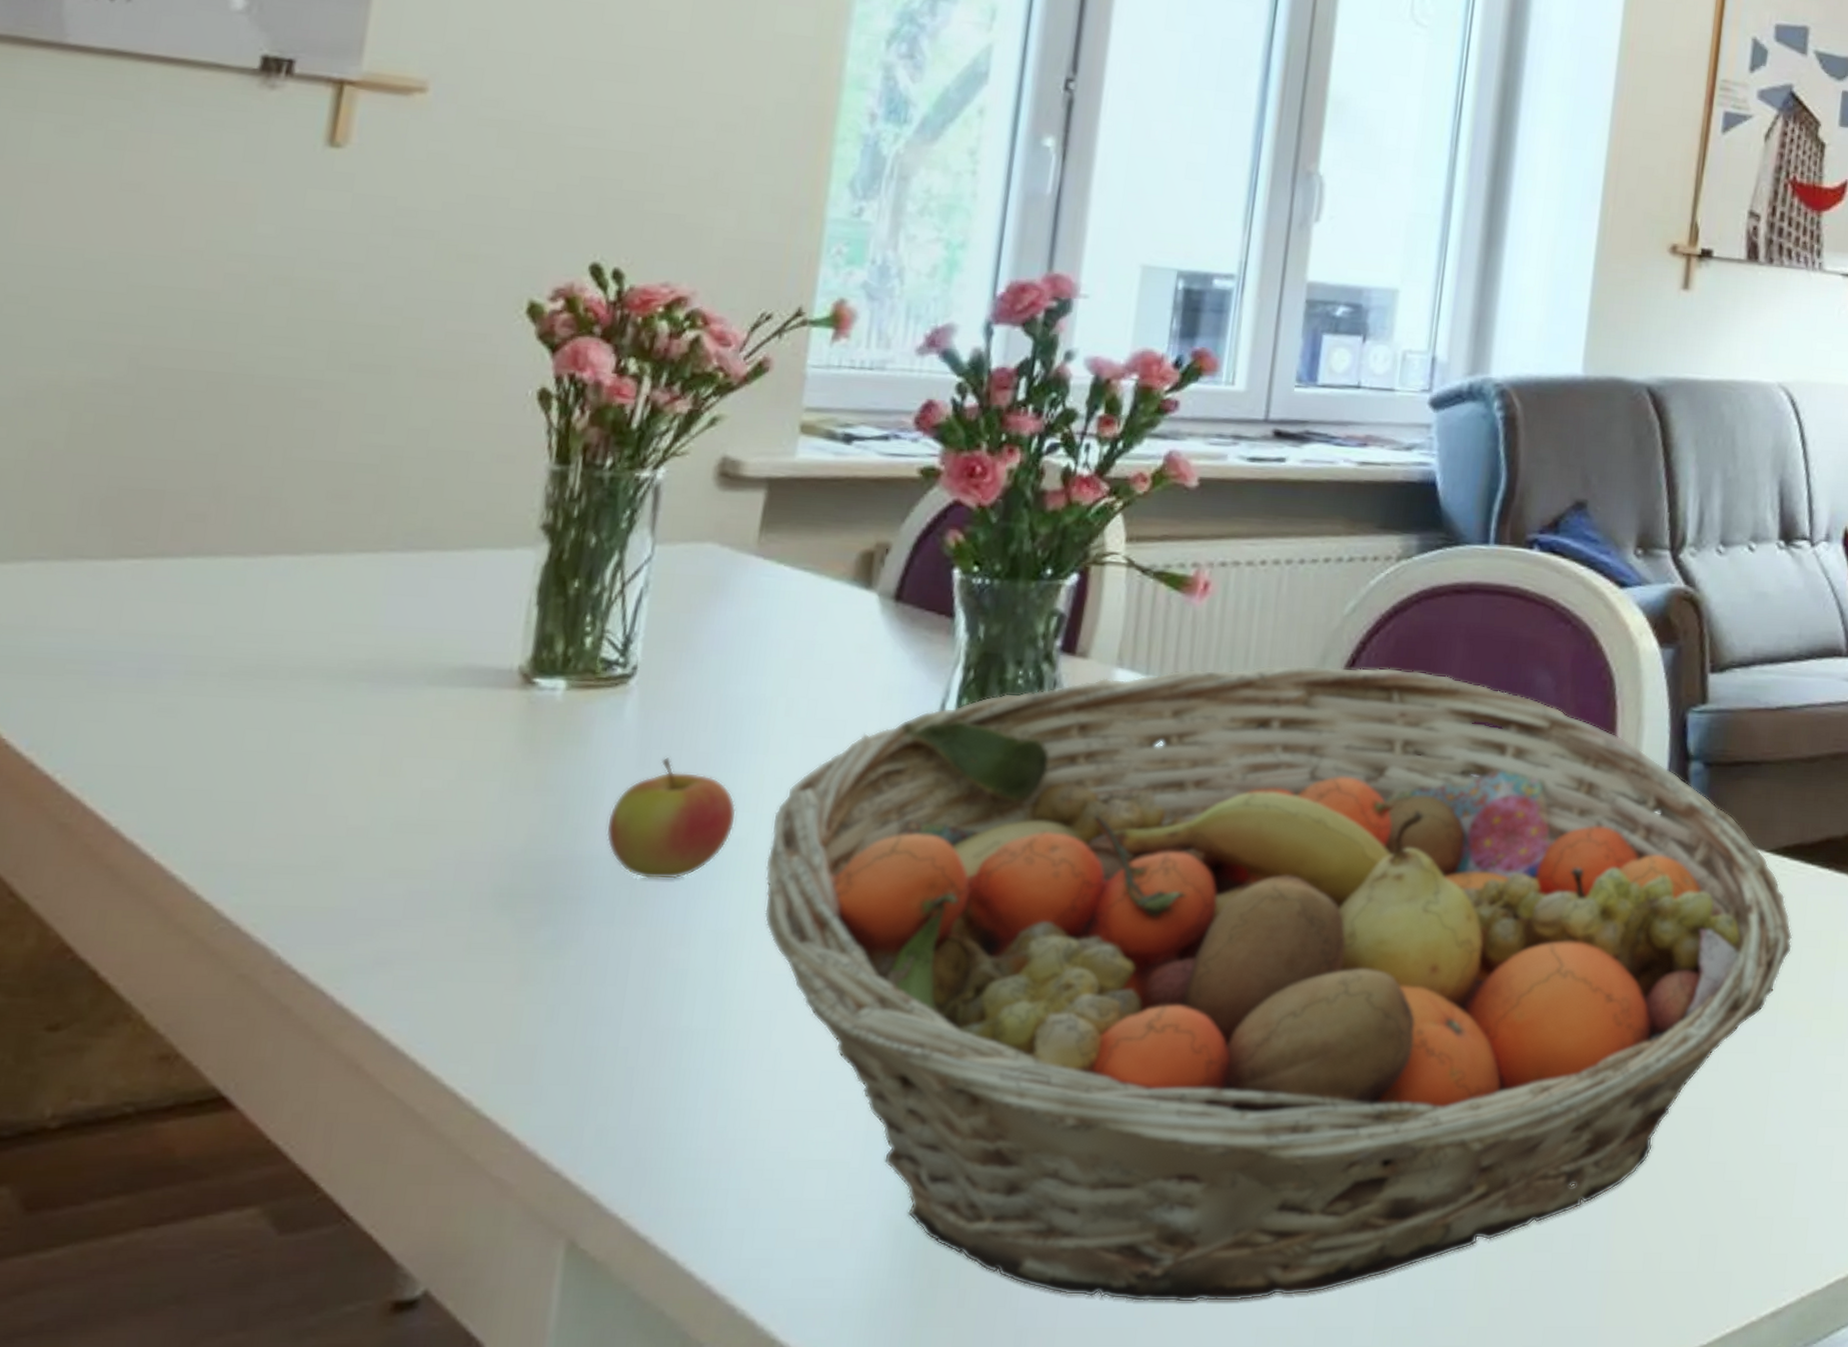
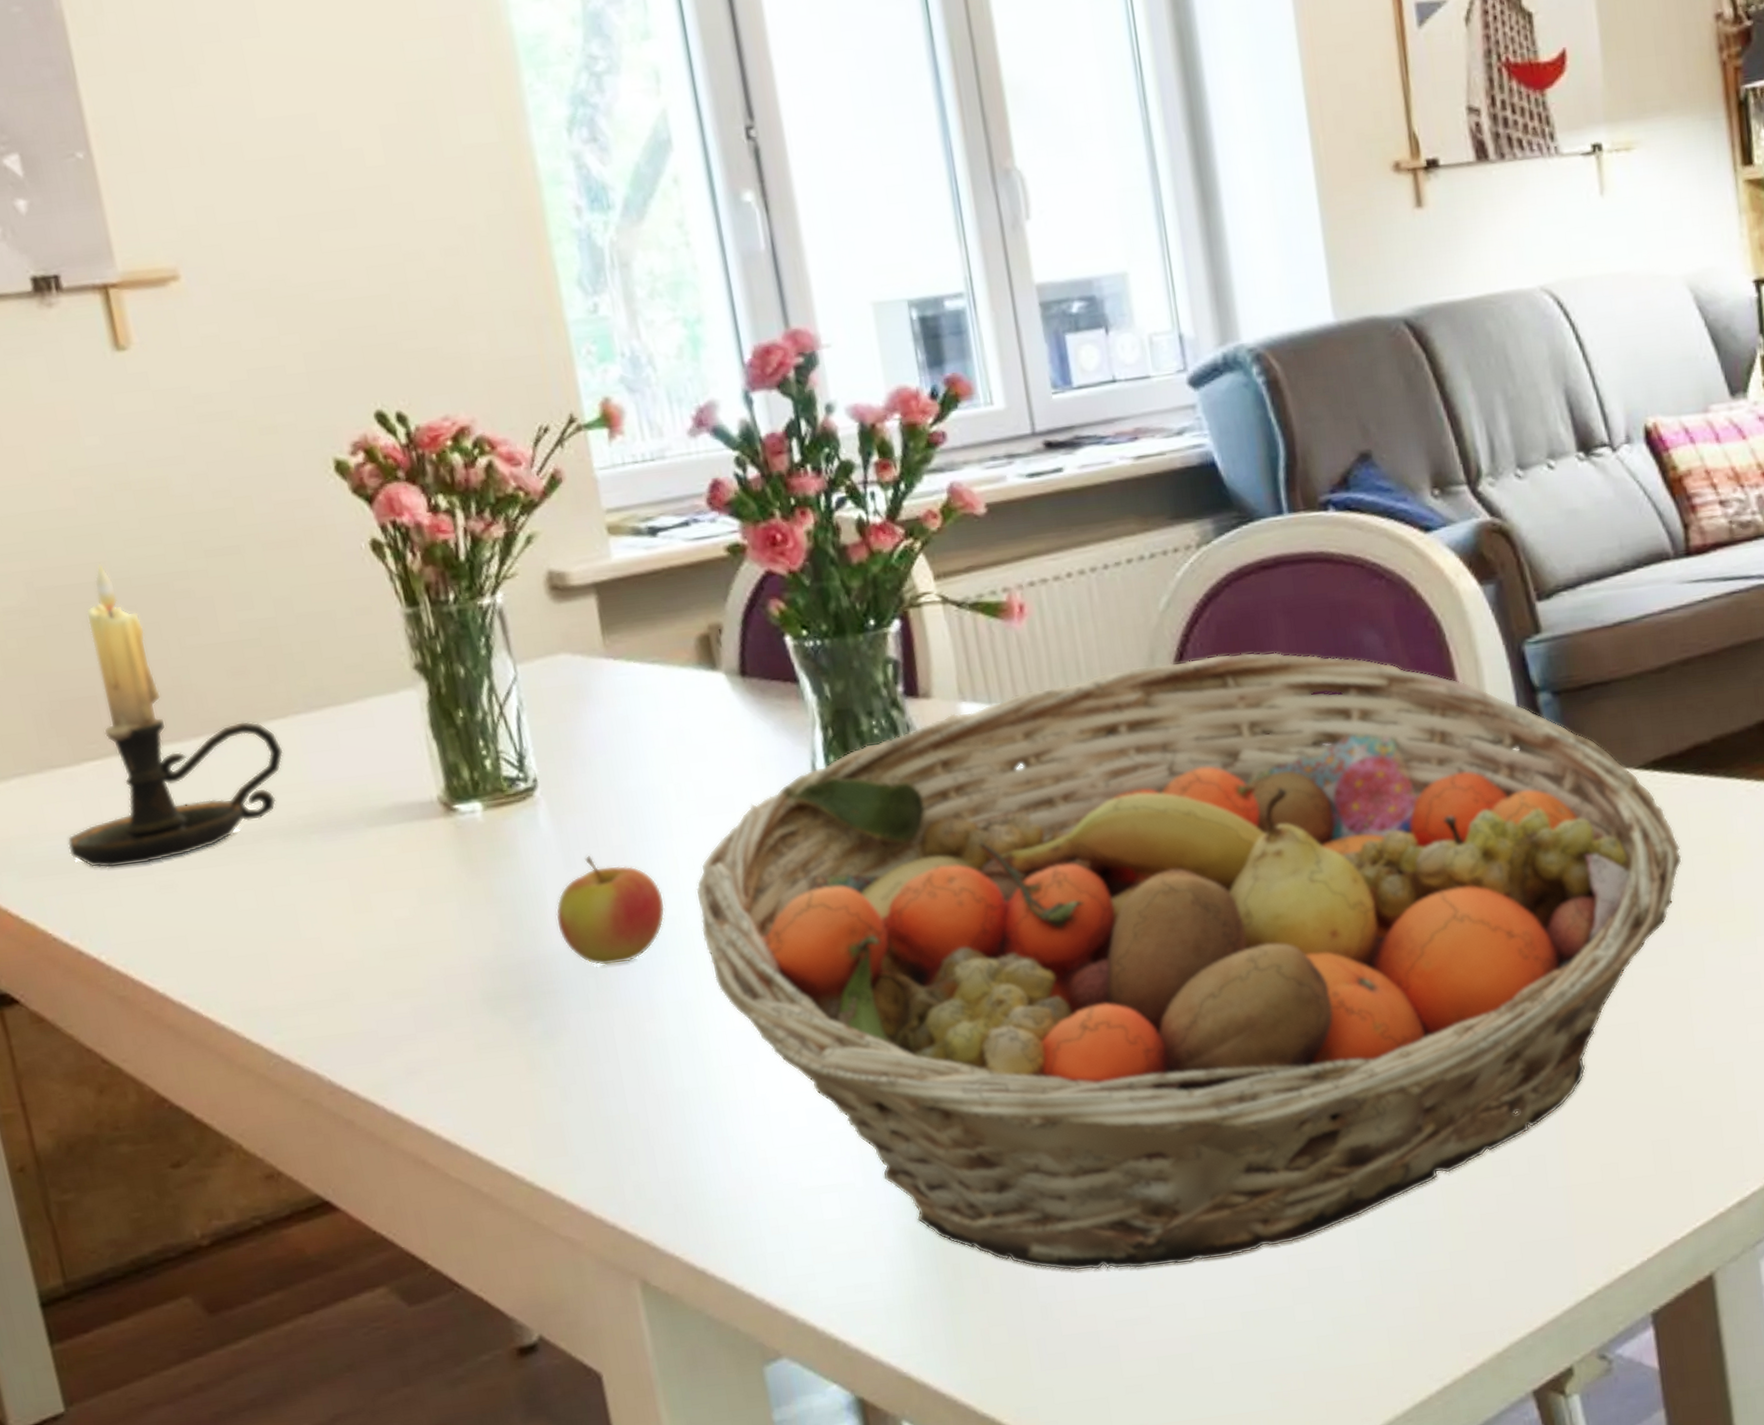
candle holder: none [65,354,361,681] -> present [67,564,284,868]

